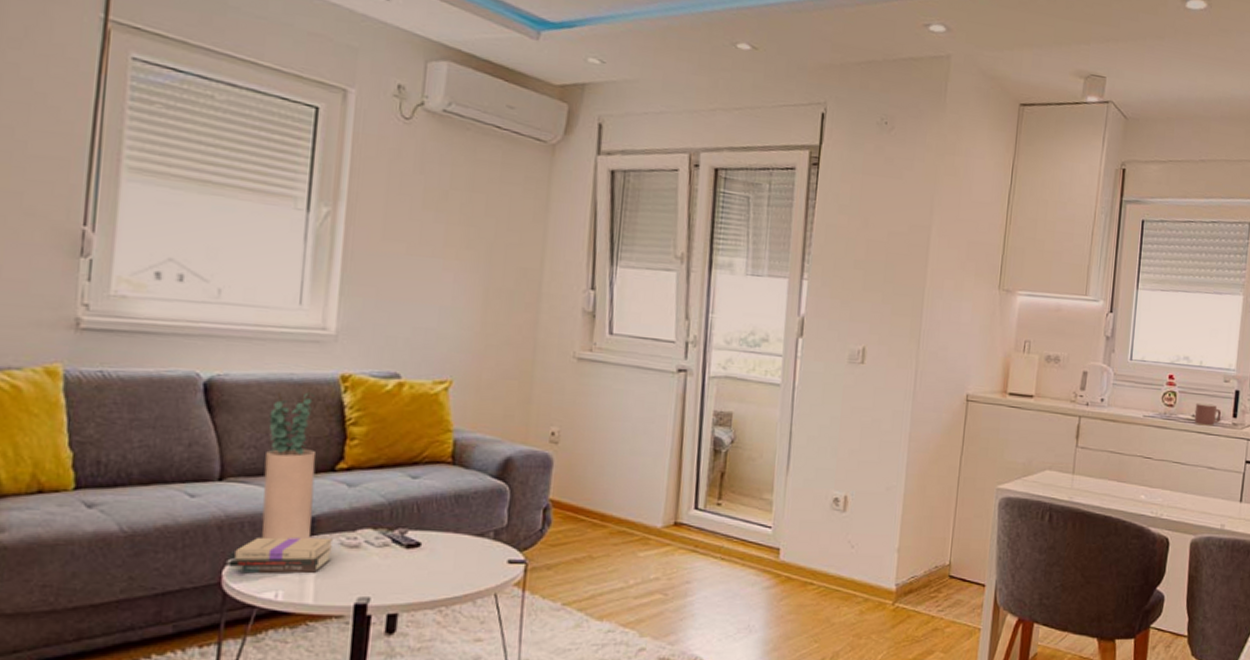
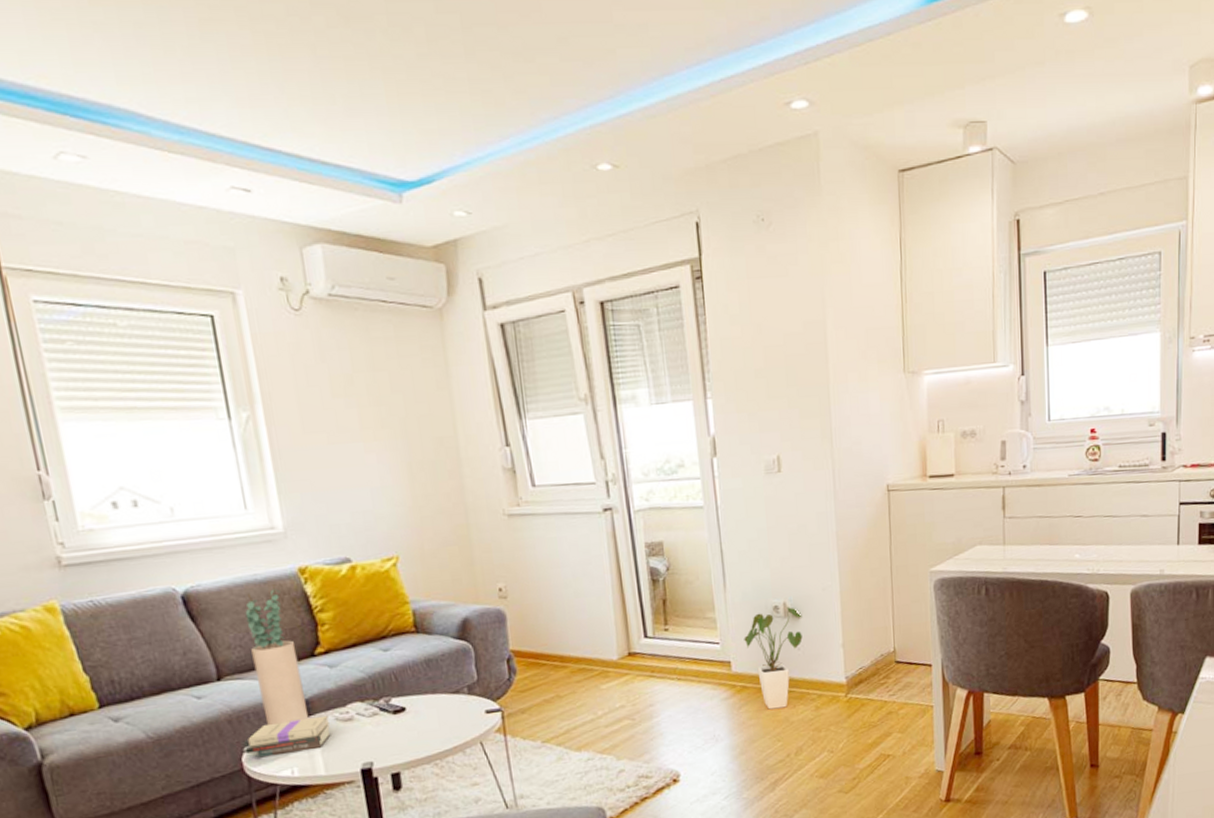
house plant: none [797,500,862,607] -> present [744,606,803,710]
mug: present [1194,403,1222,427] -> none [1121,451,1150,476]

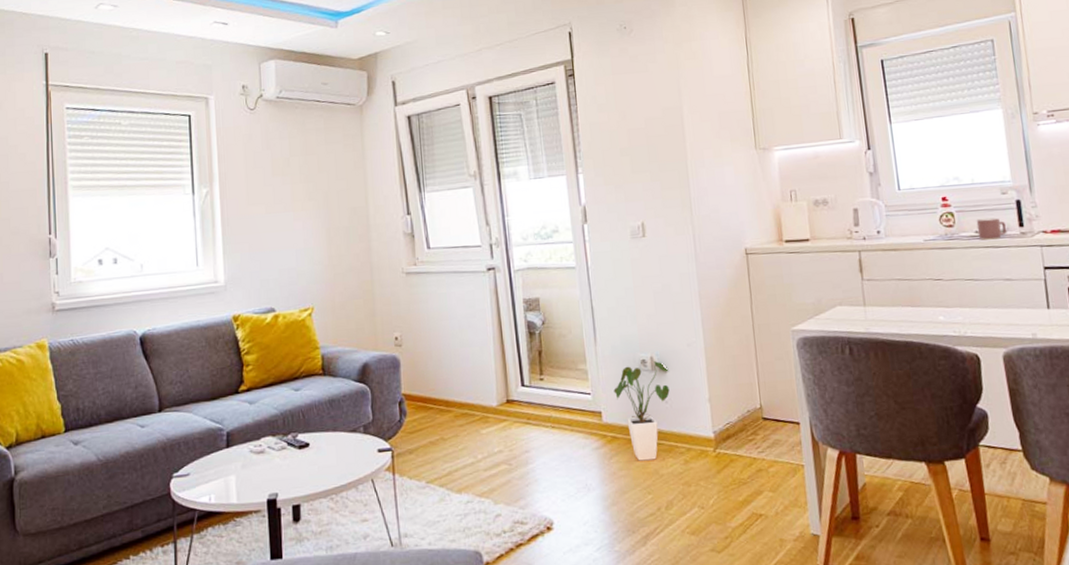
vase: present [245,584,309,726] -> none [187,329,229,455]
books: present [245,715,331,758] -> none [173,447,245,484]
mug: none [1121,451,1150,476] -> present [976,217,1007,241]

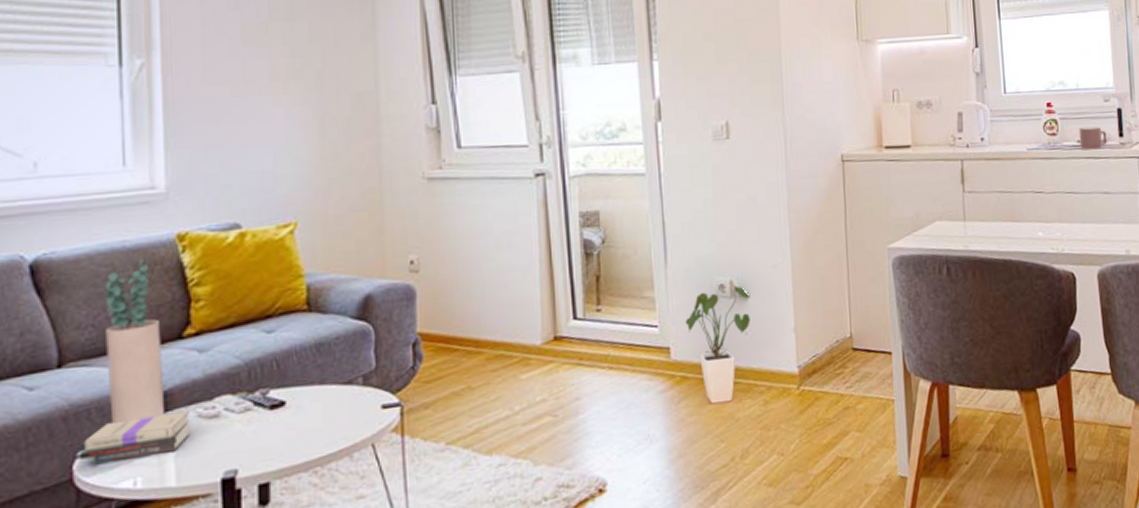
books: none [173,447,245,484] -> present [78,411,190,465]
vase: none [187,329,229,455] -> present [104,253,166,425]

